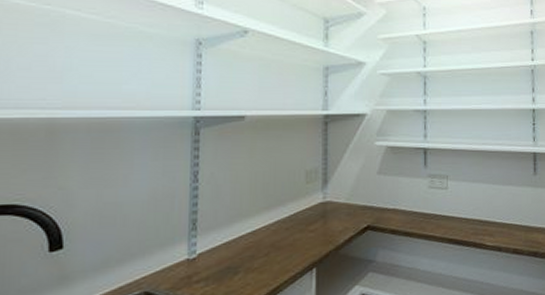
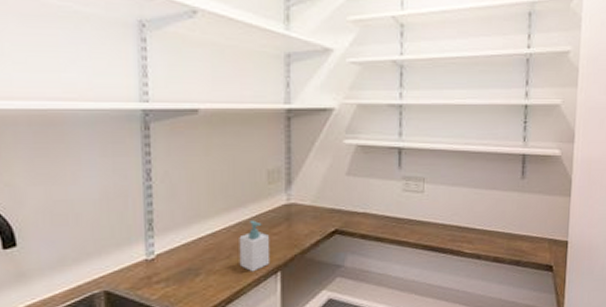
soap bottle: none [277,218,307,269] -> present [239,220,270,272]

